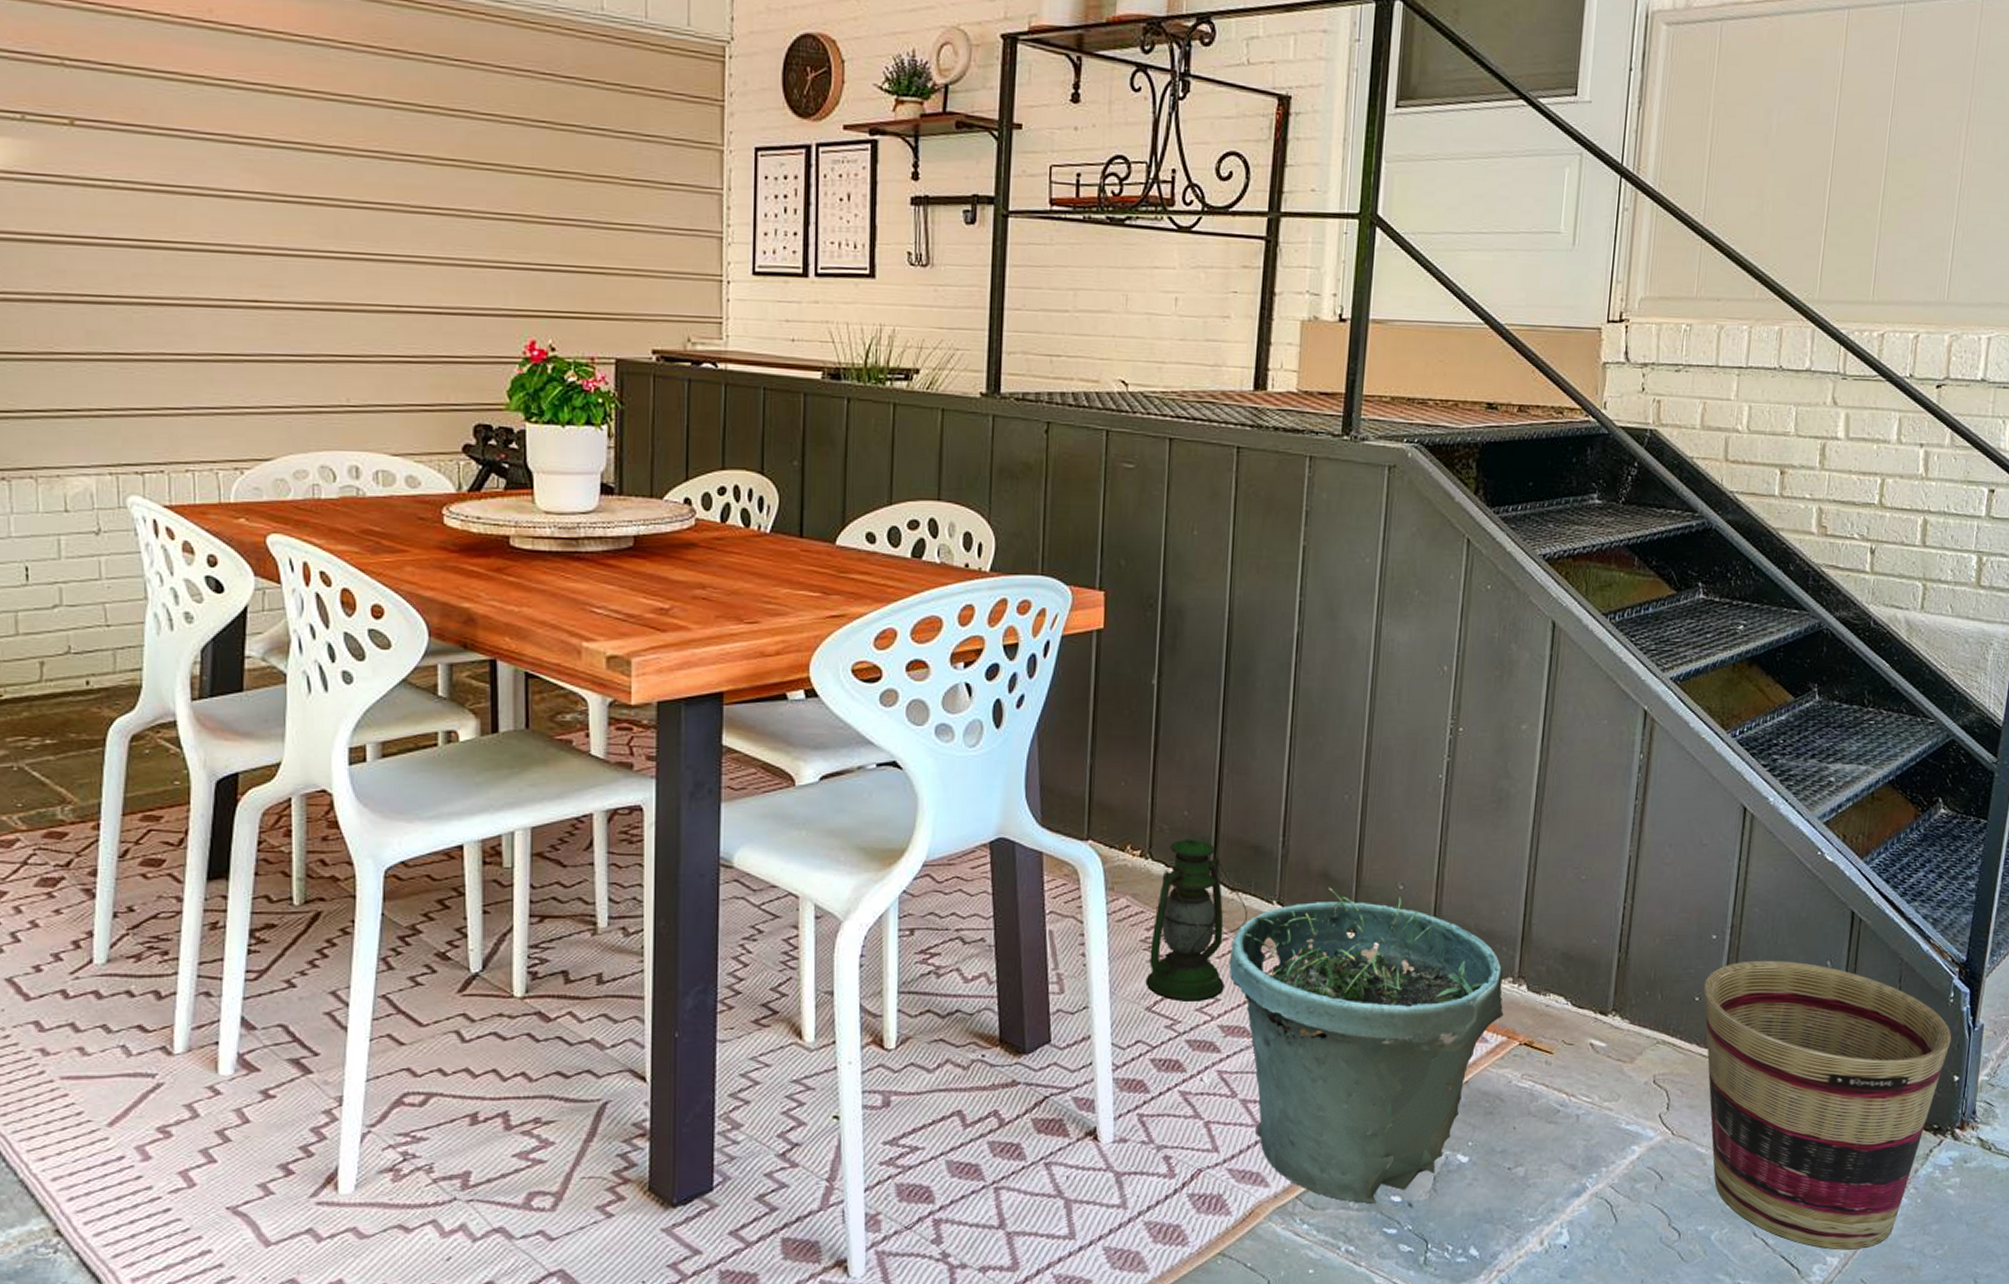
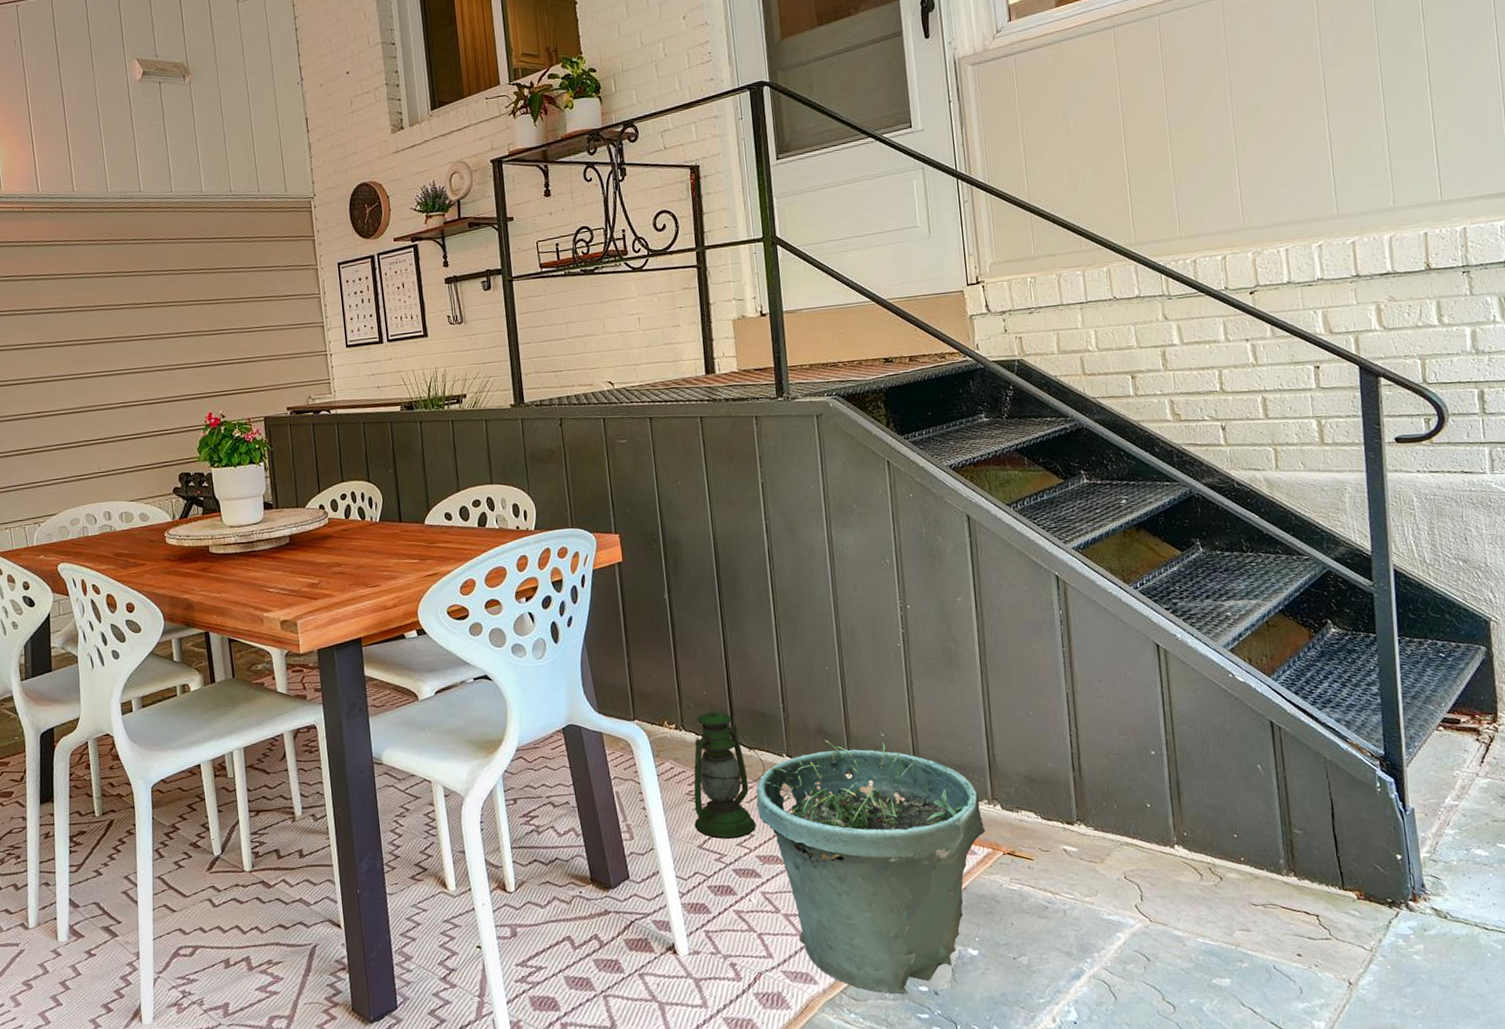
basket: present [1703,960,1952,1250] -> none [1152,767,1387,1015]

